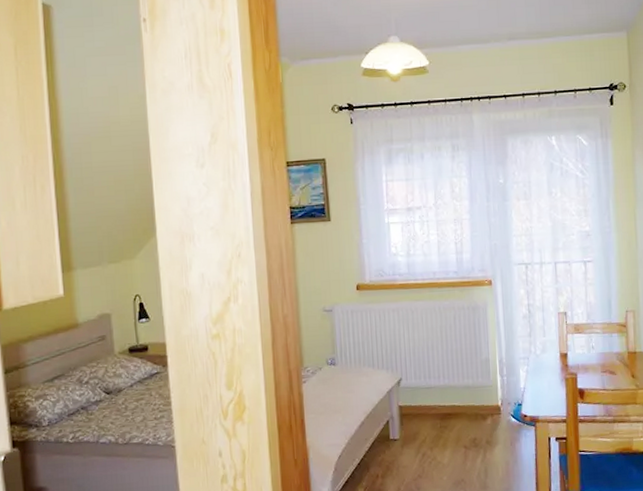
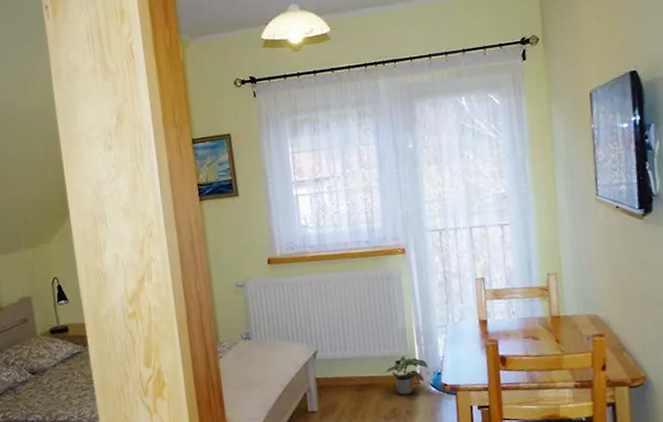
potted plant: none [467,386,510,425] -> present [385,356,429,395]

